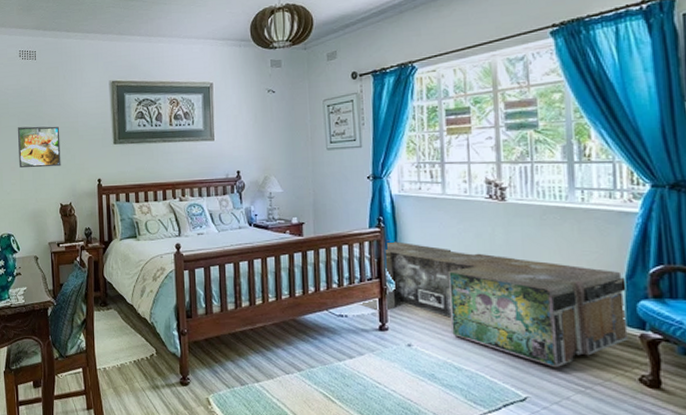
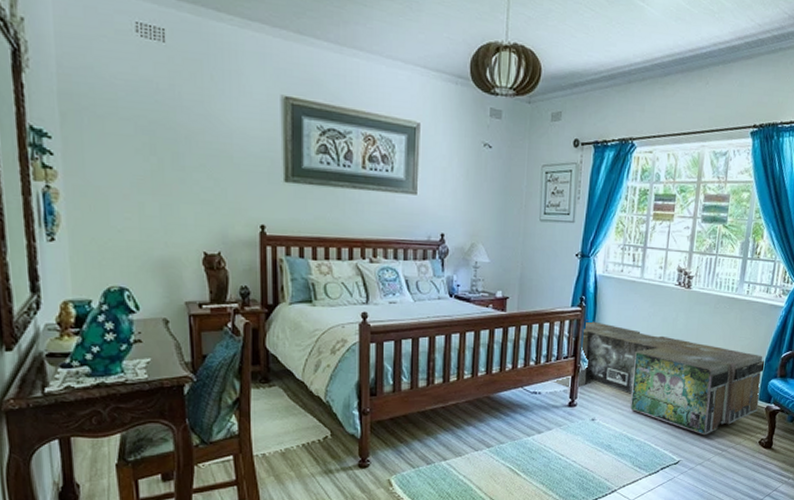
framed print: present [17,126,61,168] -> none [133,138,206,202]

